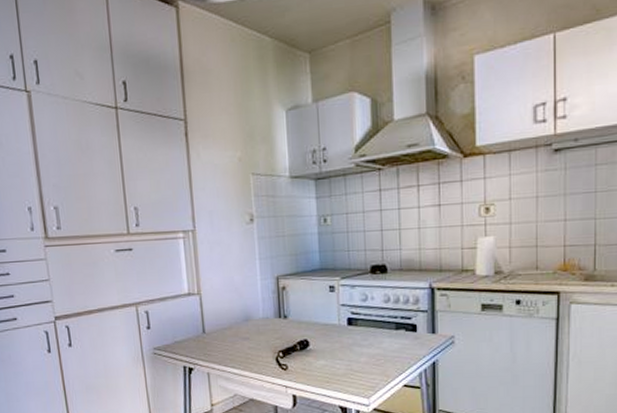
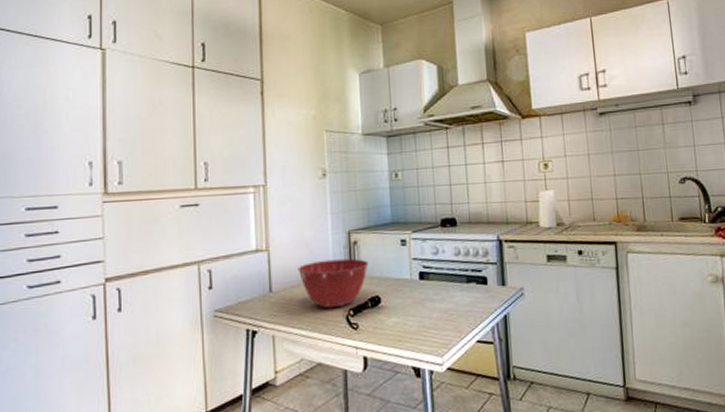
mixing bowl: none [228,303,297,350] -> present [298,258,369,309]

